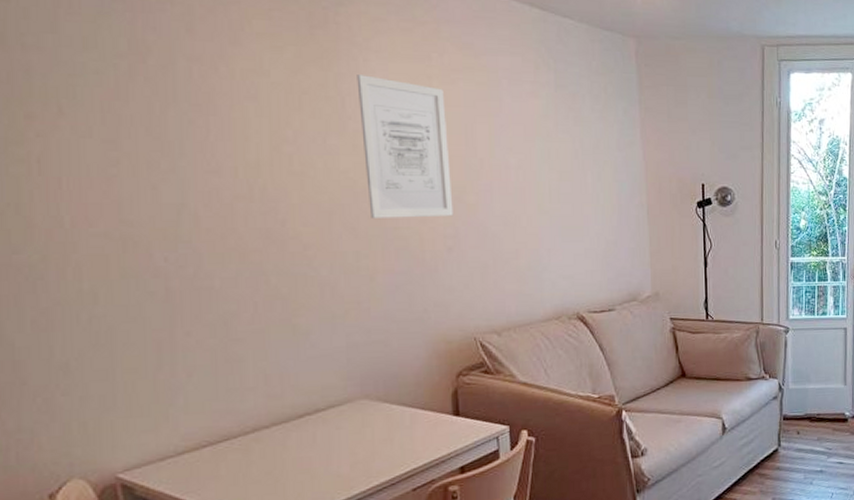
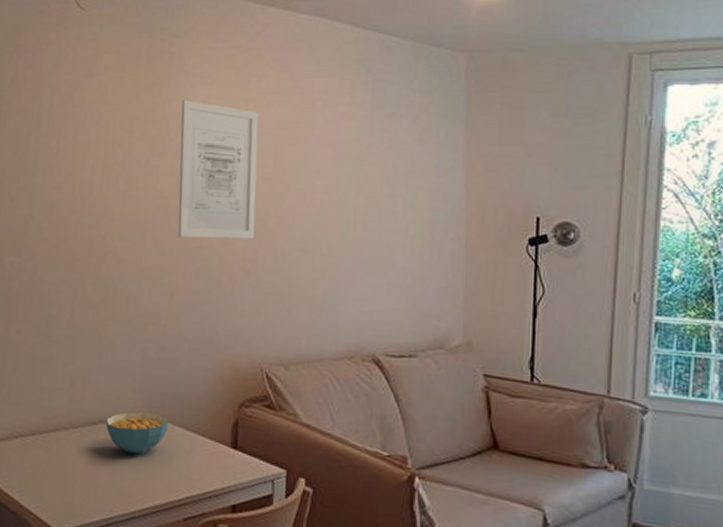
cereal bowl: none [313,396,385,440] -> present [105,411,169,455]

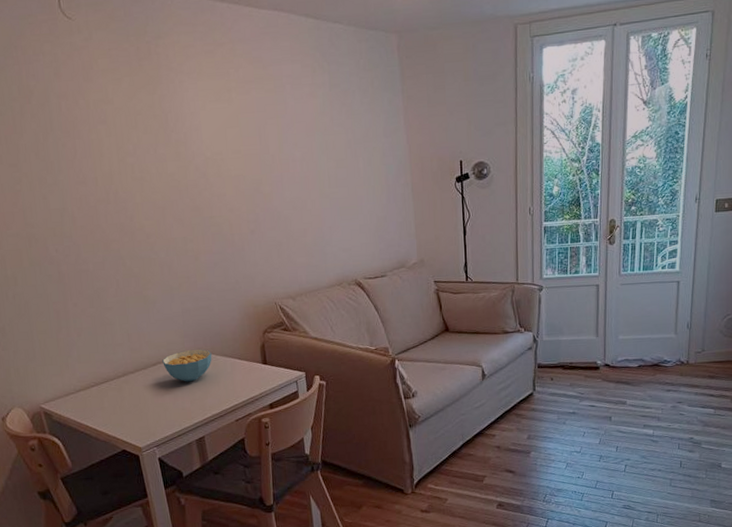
wall art: present [178,100,259,240] -> none [175,94,254,210]

